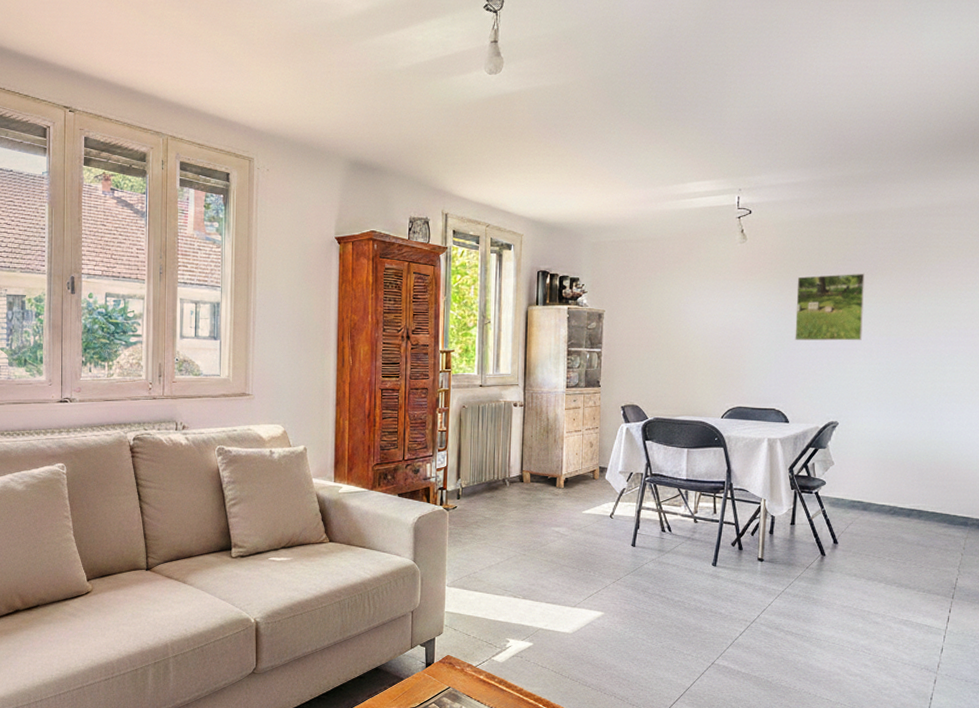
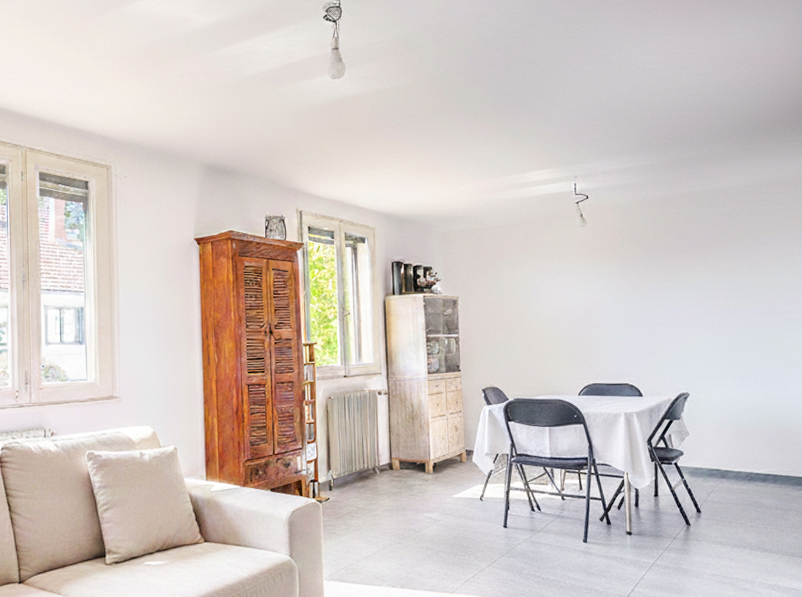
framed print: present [795,273,865,341] -> none [637,249,703,316]

